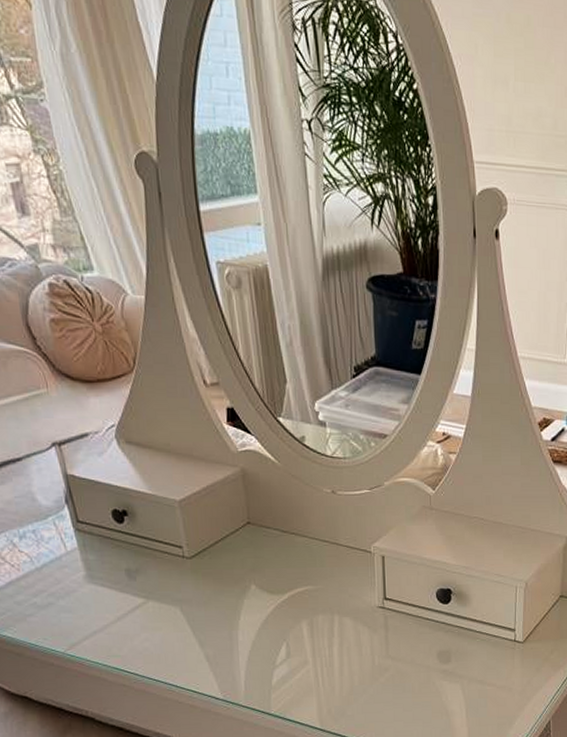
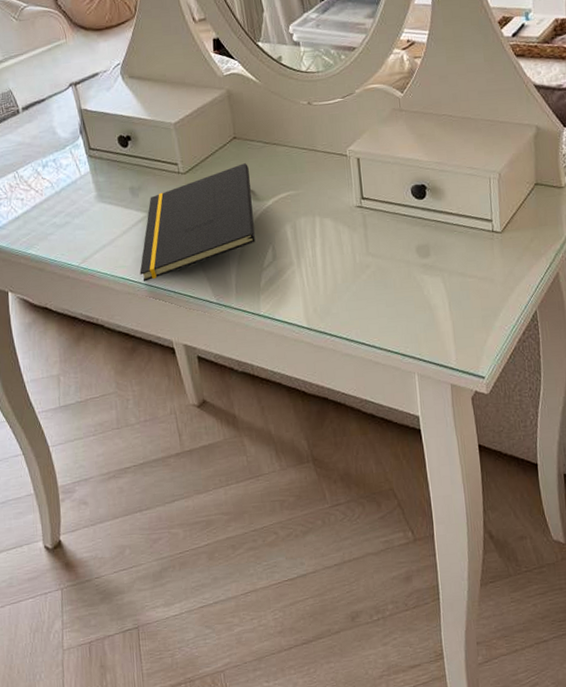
notepad: none [136,552,268,674] -> present [139,163,255,282]

